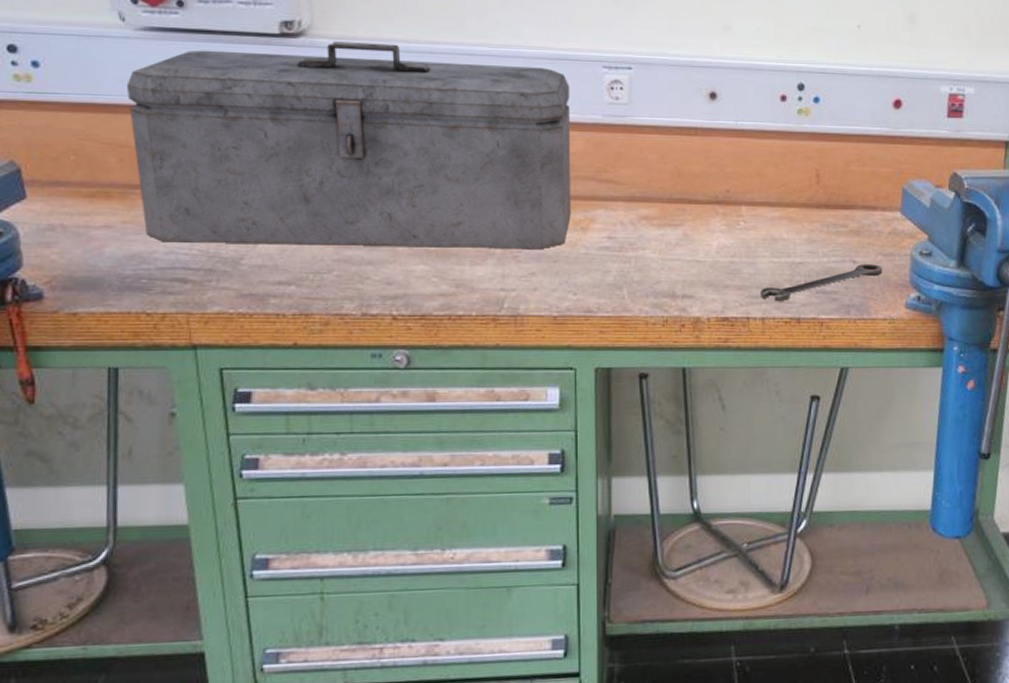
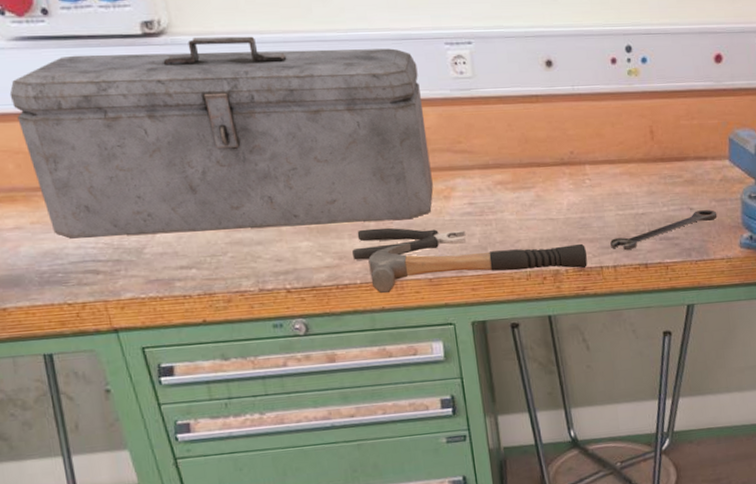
pliers: none [472,256,601,290] -> present [352,227,466,260]
claw hammer: none [488,275,733,329] -> present [368,242,588,294]

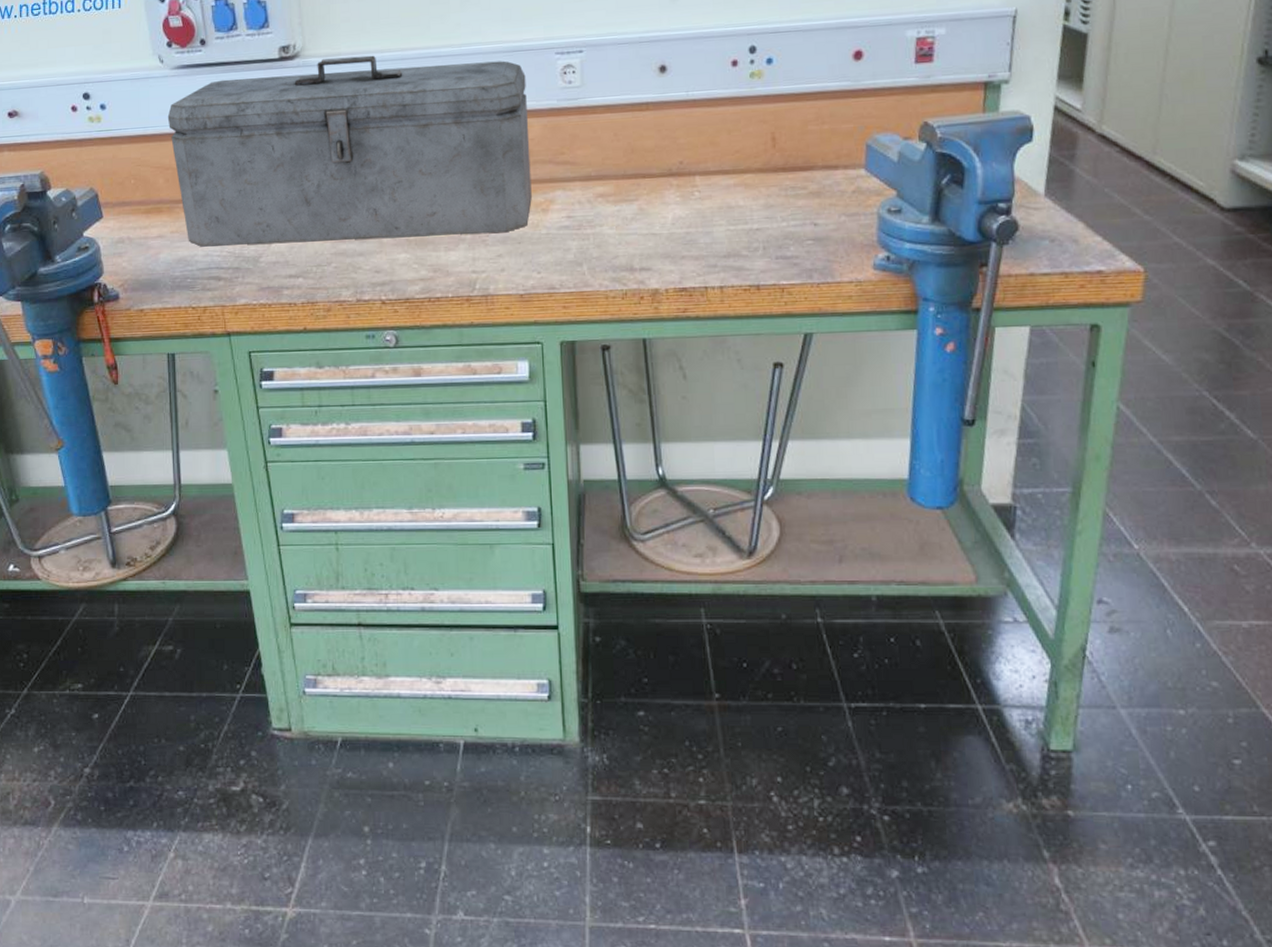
pliers: present [352,227,466,260] -> none [447,241,562,273]
claw hammer: present [368,242,588,294] -> none [462,256,690,309]
wrench: present [610,209,717,251] -> none [718,225,847,270]

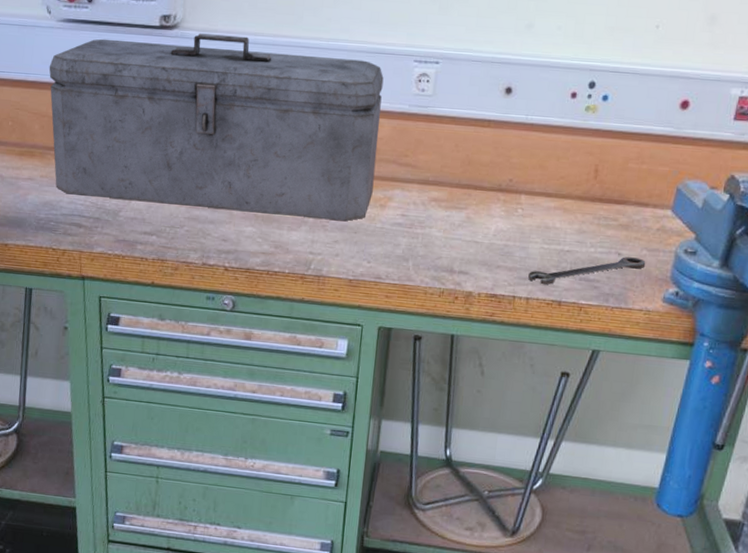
wrench: none [718,225,847,270] -> present [528,256,646,285]

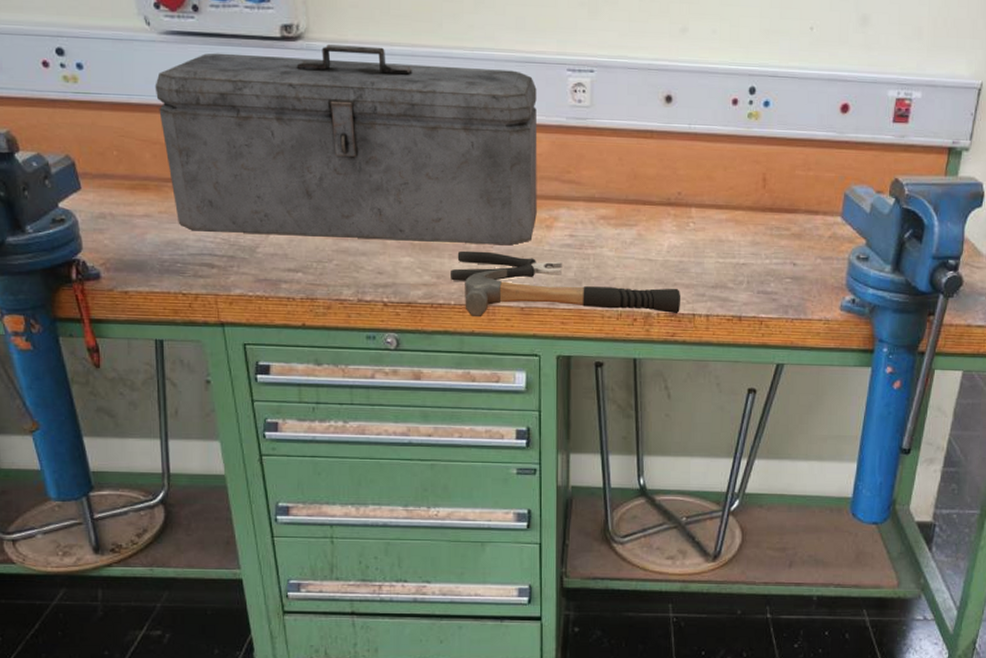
pliers: none [287,224,393,254] -> present [451,250,563,281]
claw hammer: none [297,242,503,295] -> present [465,268,680,318]
wrench: present [528,256,646,285] -> none [706,266,821,301]

